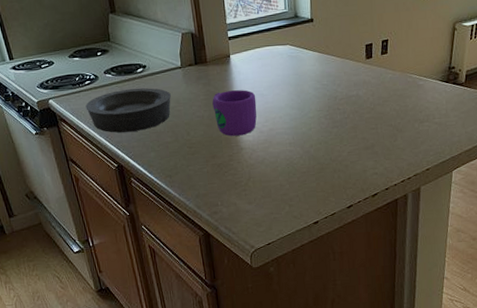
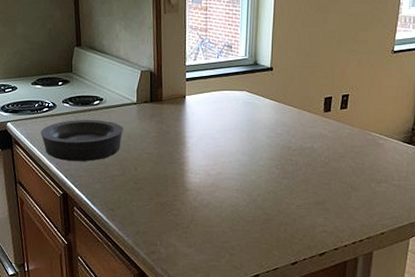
mug: present [212,90,257,136] -> none [163,131,207,177]

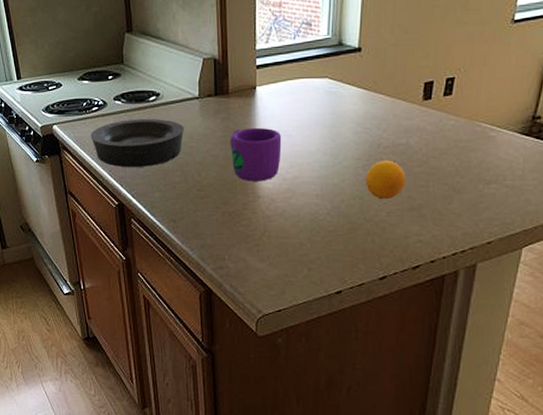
mug: none [163,131,207,177] -> present [230,128,282,181]
fruit: none [277,161,312,195] -> present [365,160,406,200]

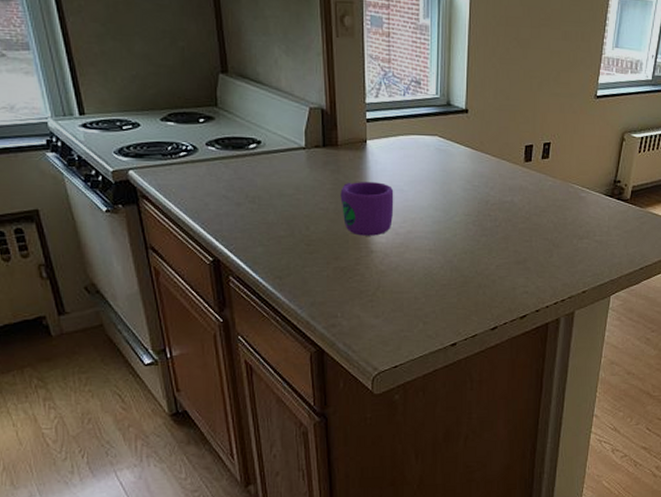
bowl: present [90,118,184,167] -> none [177,167,289,219]
fruit: present [365,160,406,200] -> none [475,216,512,254]

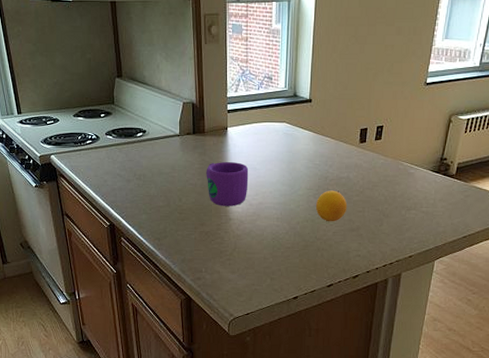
fruit: none [475,216,512,254] -> present [315,190,348,222]

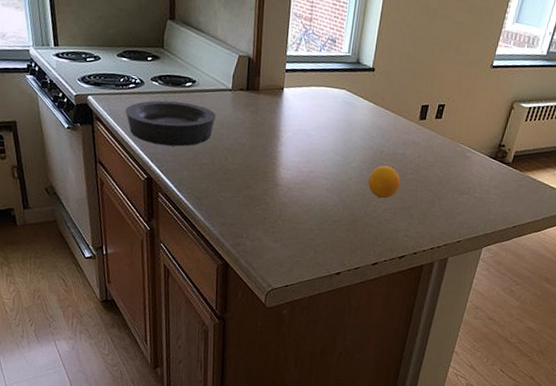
bowl: none [85,151,167,193] -> present [125,100,216,146]
mug: present [206,162,249,206] -> none [256,123,302,172]

